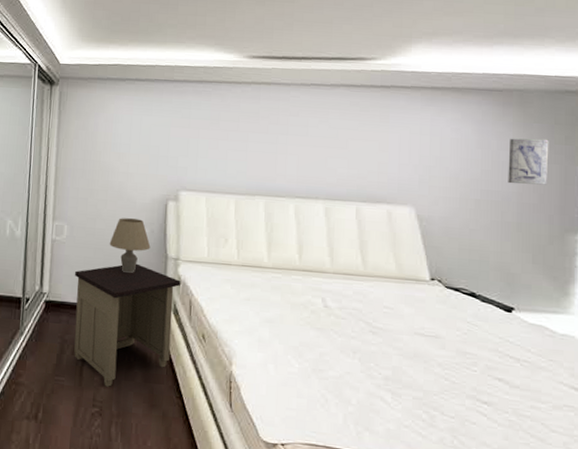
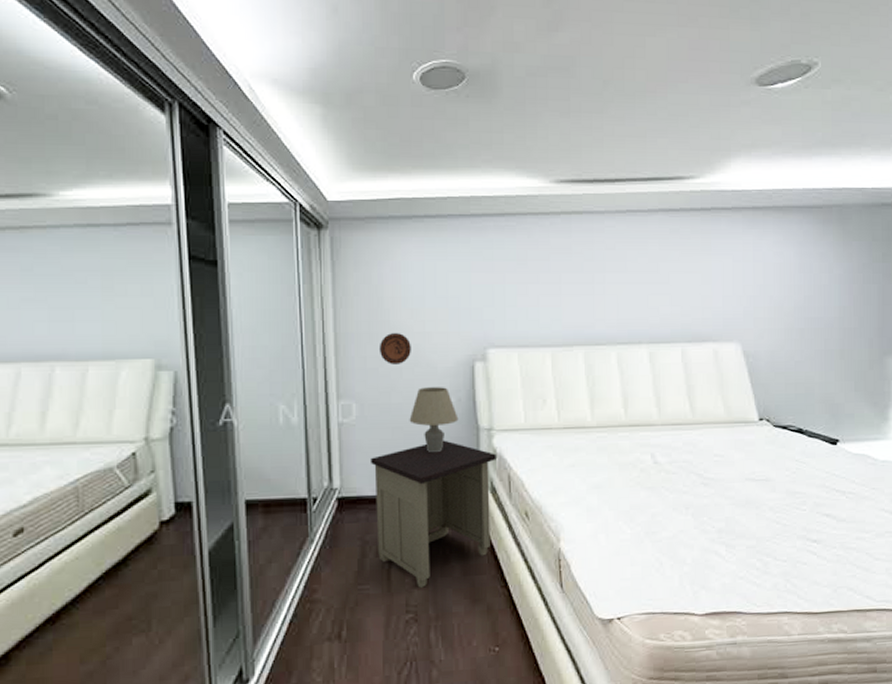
decorative plate: none [89,171,116,197] -> present [378,333,411,364]
wall art: present [508,138,549,185] -> none [830,257,868,309]

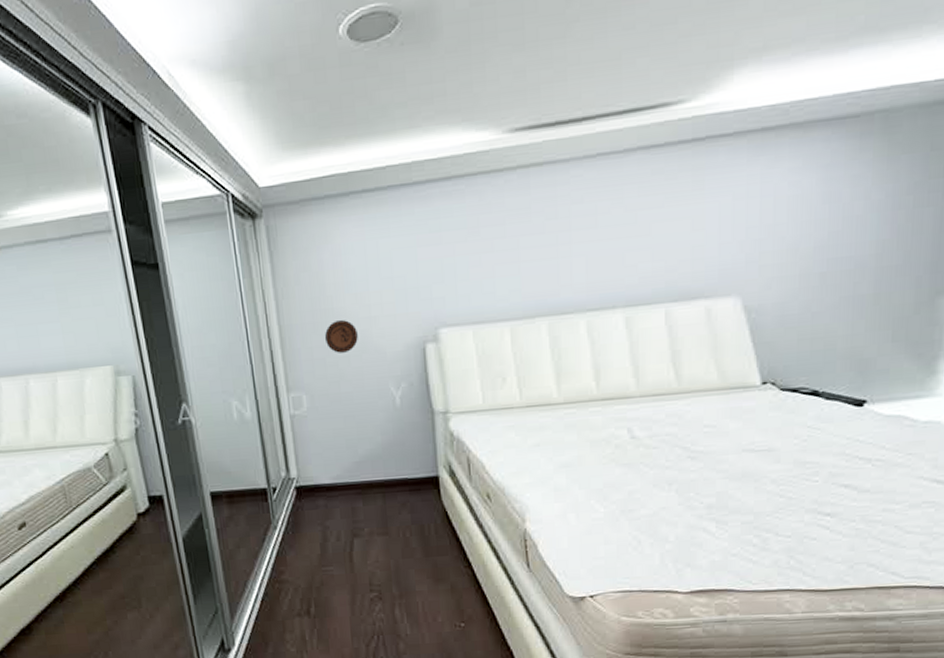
nightstand: present [369,440,496,589] -> none [324,426,454,570]
table lamp: present [409,387,459,453] -> none [360,372,412,440]

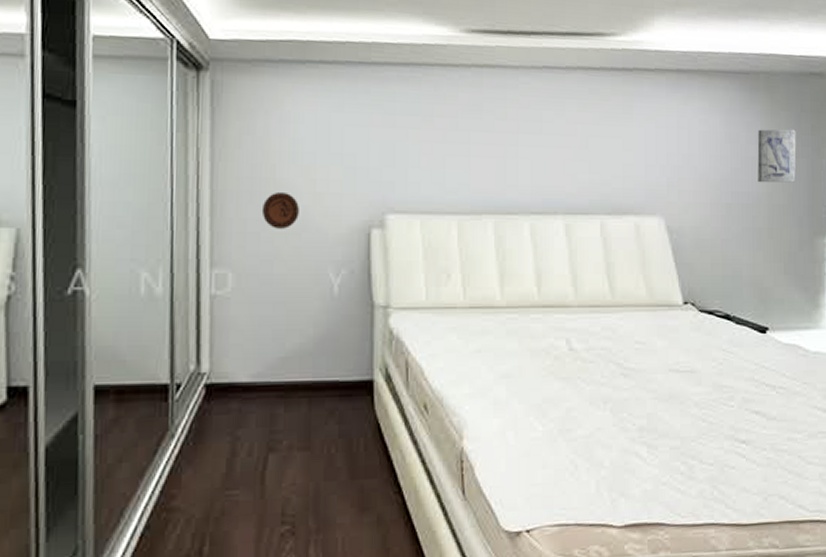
wall art: none [863,174,921,244] -> present [757,129,796,183]

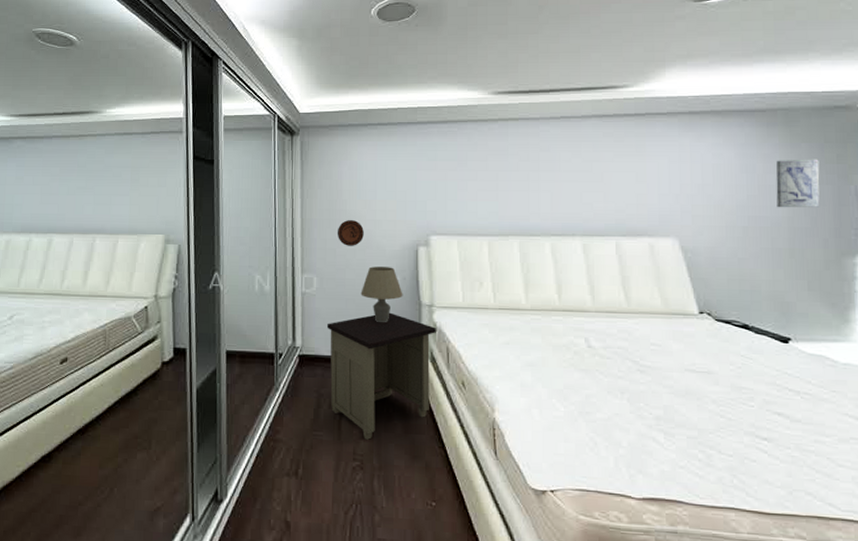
nightstand: none [245,318,393,495] -> present [326,312,436,441]
table lamp: none [293,256,351,333] -> present [360,266,403,323]

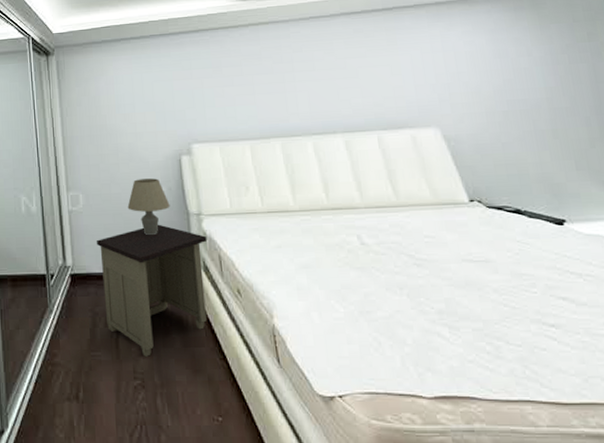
decorative plate: present [337,220,364,246] -> none [99,134,126,161]
wall art: present [776,159,820,208] -> none [528,38,577,90]

